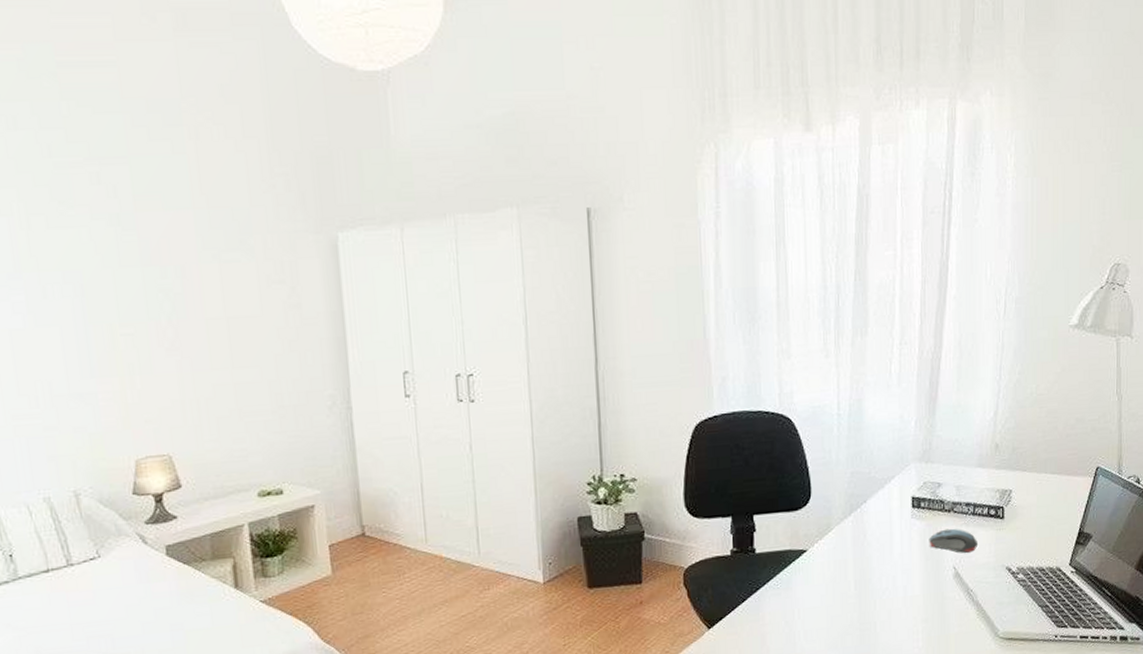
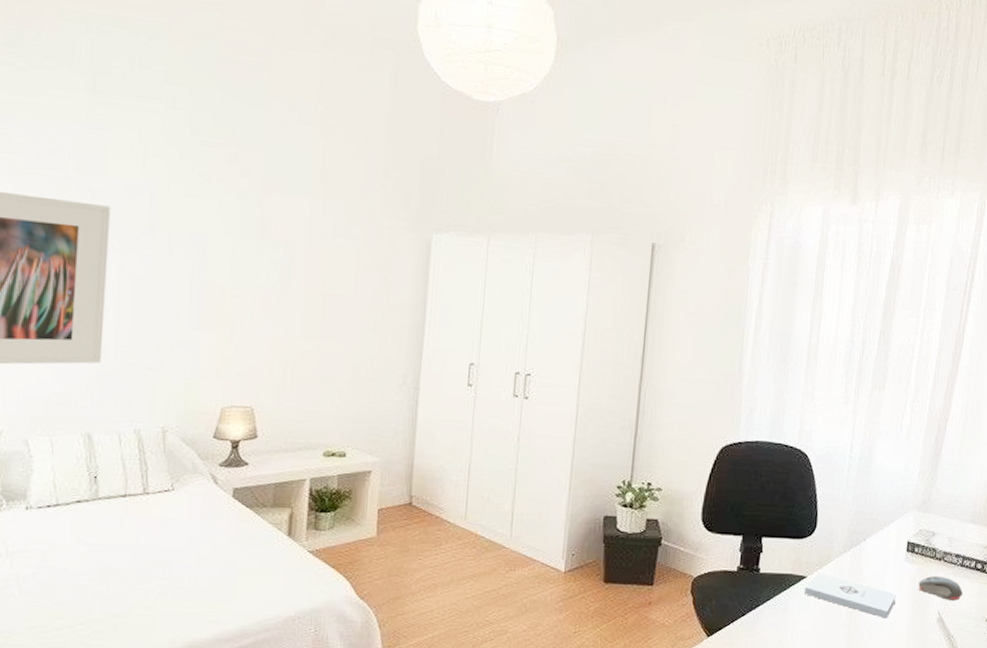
notepad: none [807,543,906,582] -> present [805,572,896,618]

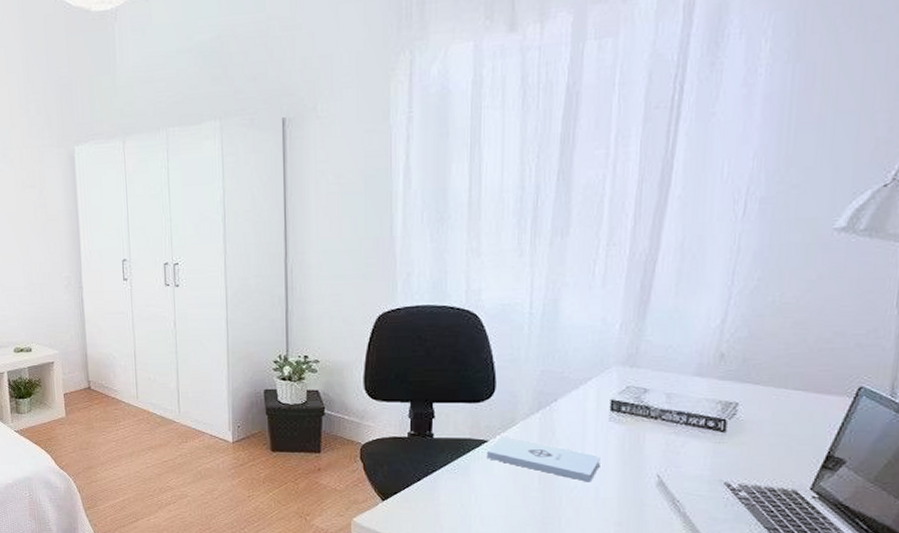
computer mouse: present [918,575,963,600] -> none [628,436,689,462]

